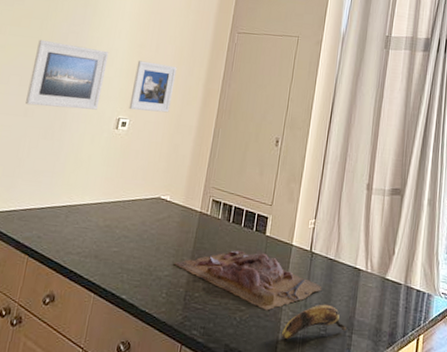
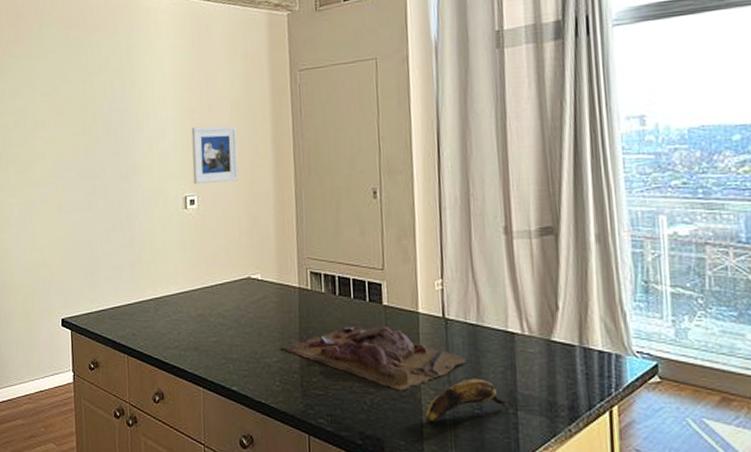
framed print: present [25,39,109,110] -> none [83,123,161,198]

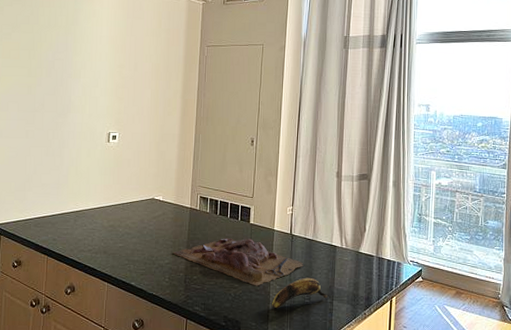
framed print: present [191,125,239,185] -> none [117,80,155,125]

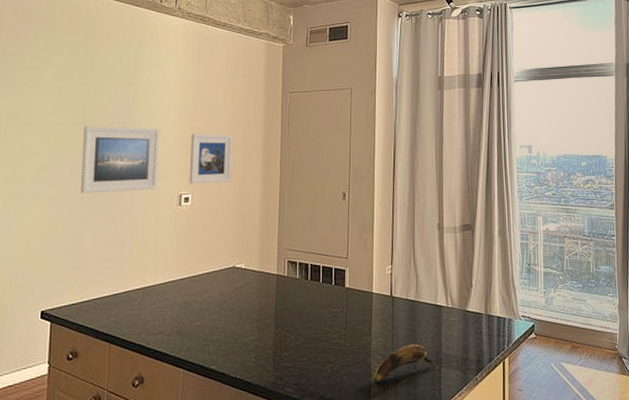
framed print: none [26,68,93,128] -> present [81,125,160,194]
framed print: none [117,80,155,125] -> present [189,133,233,185]
cutting board: present [172,238,304,286] -> none [258,305,407,359]

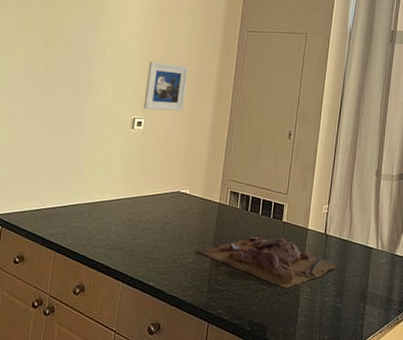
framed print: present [81,125,160,194] -> none [39,43,120,111]
cutting board: none [258,305,407,359] -> present [196,236,337,289]
banana: present [373,343,435,383] -> none [300,280,361,313]

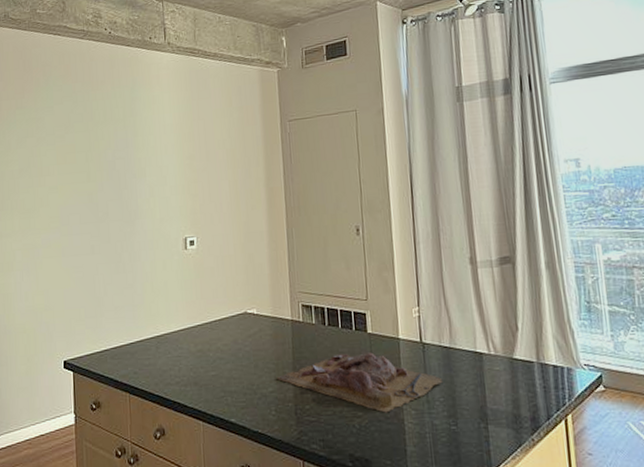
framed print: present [143,61,189,111] -> none [191,171,235,227]

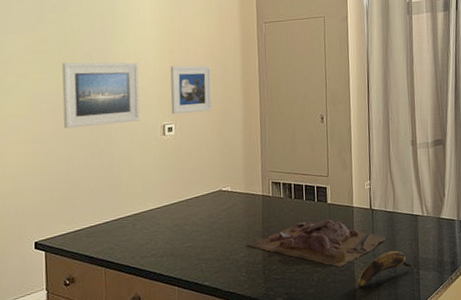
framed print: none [88,170,162,242] -> present [62,62,141,129]
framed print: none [191,171,235,227] -> present [170,65,213,115]
banana: none [407,396,481,441] -> present [357,250,414,287]

